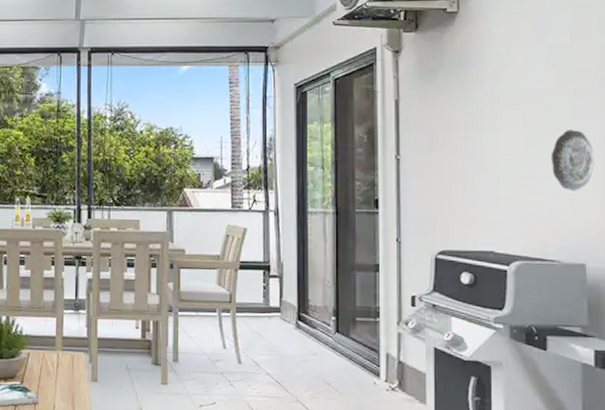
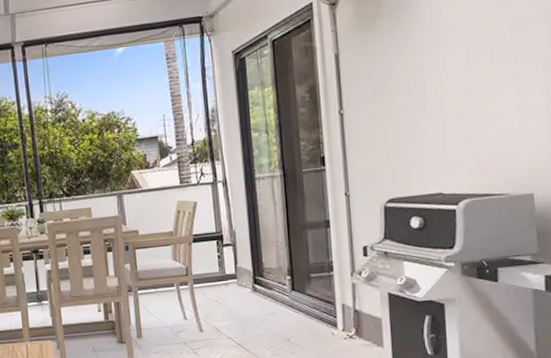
decorative plate: present [550,130,594,192] -> none [495,60,539,123]

